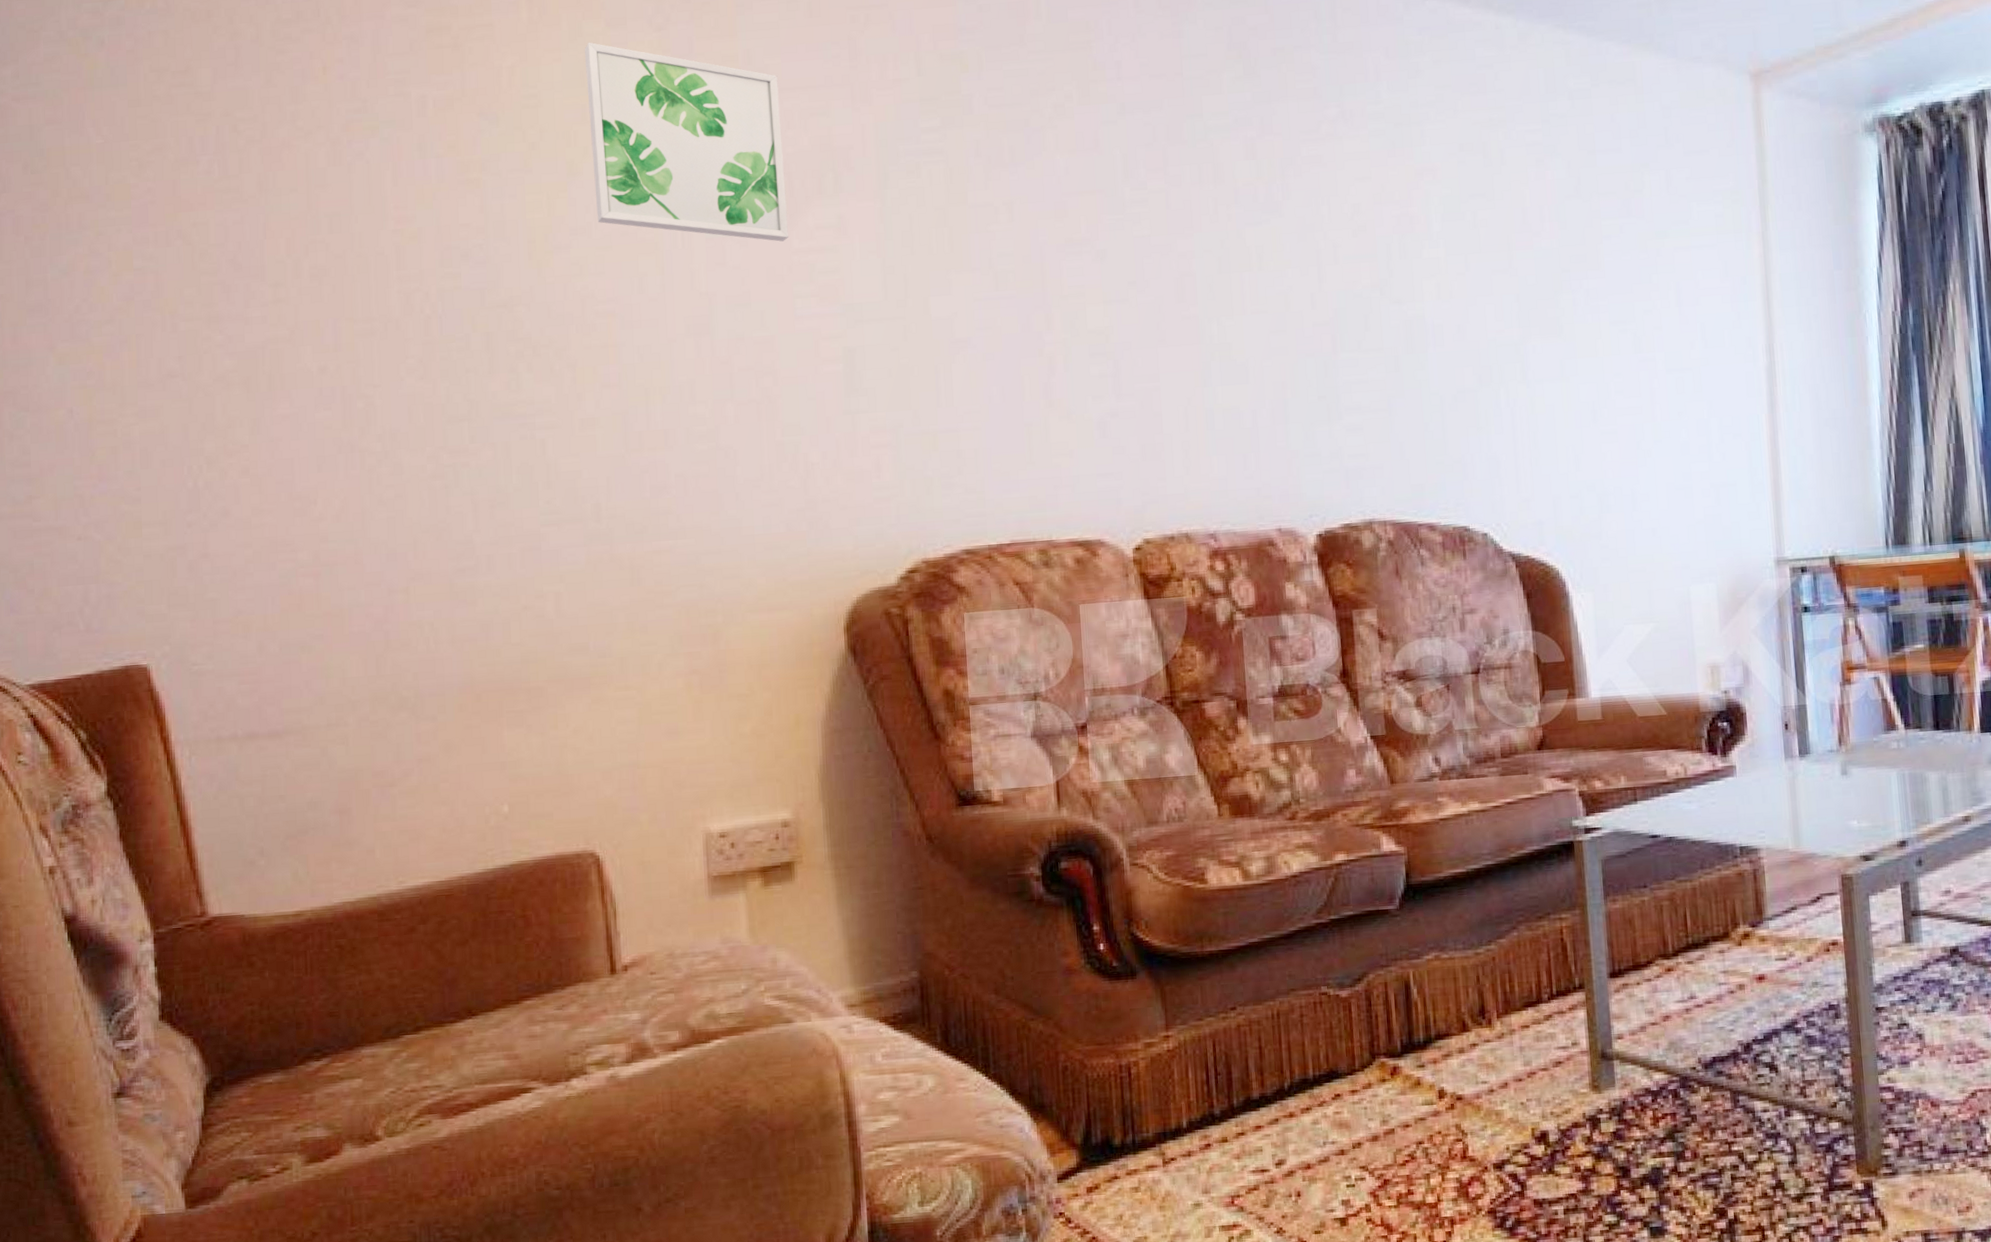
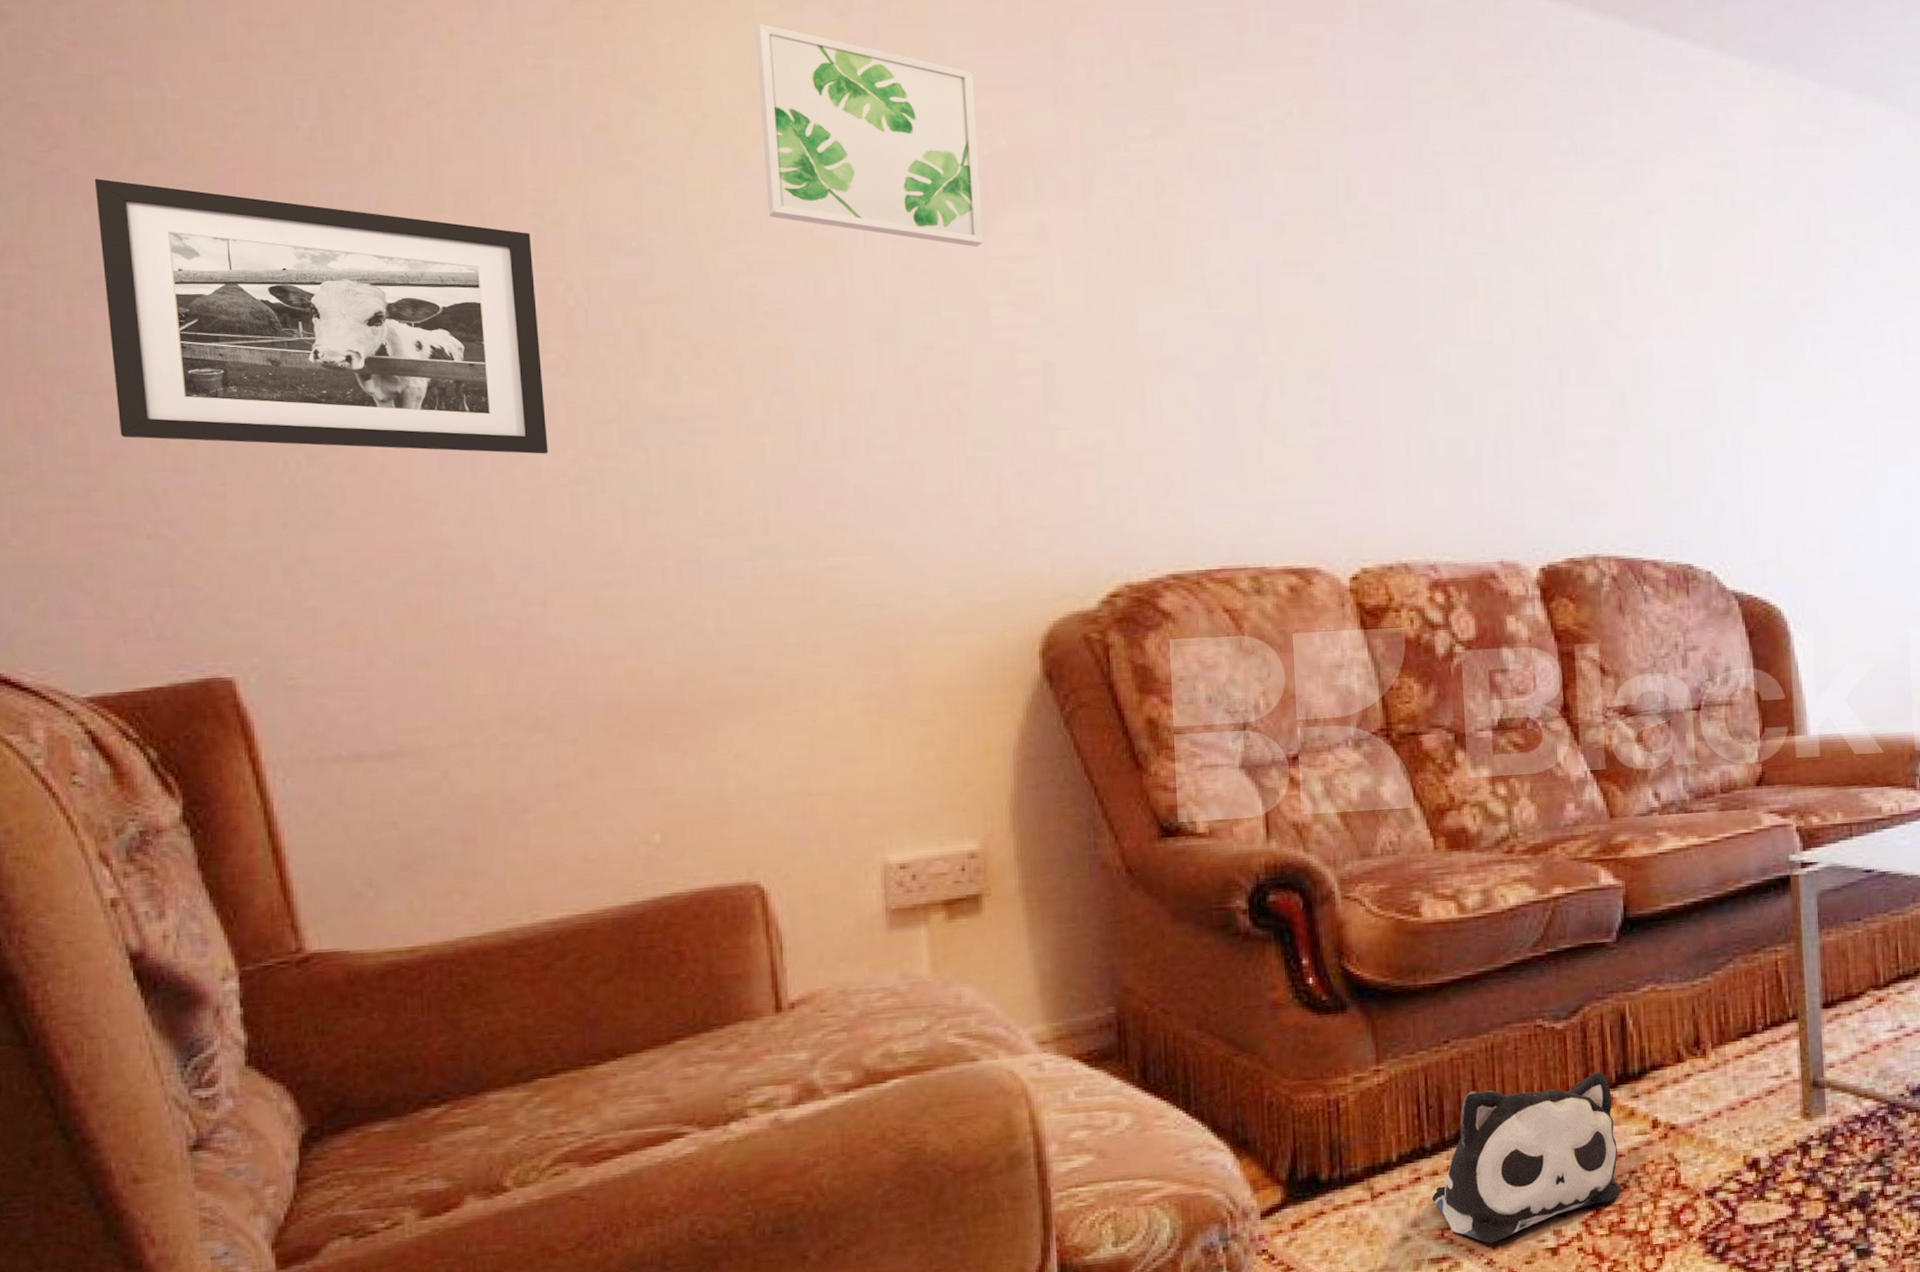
picture frame: none [34,218,409,453] -> present [94,179,548,454]
plush toy: none [1221,1041,1409,1212] -> present [1431,1072,1622,1243]

